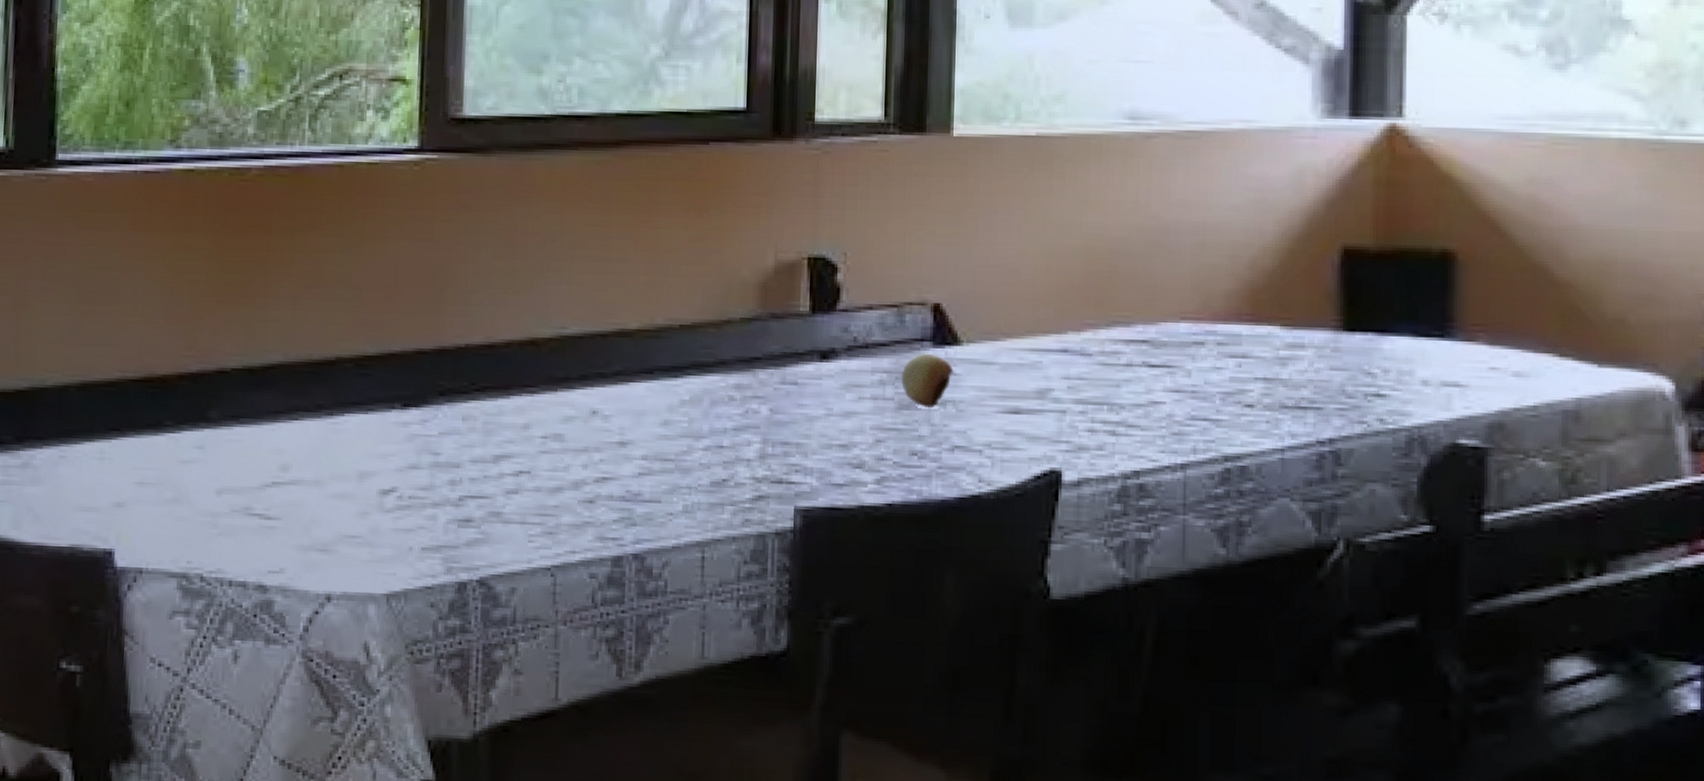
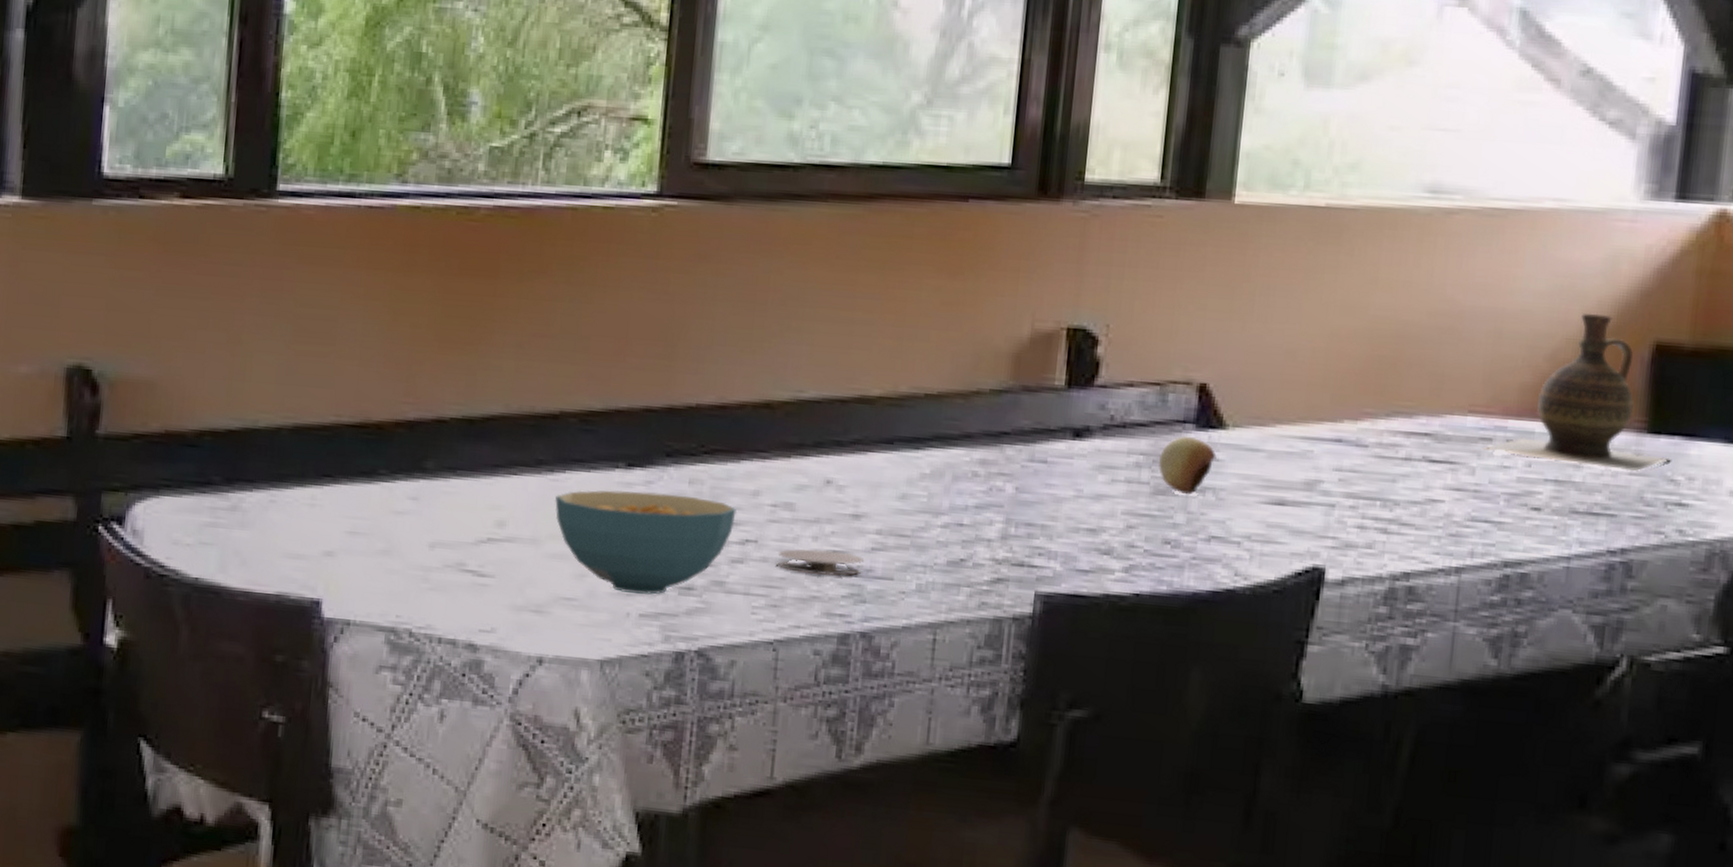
cereal bowl: none [335,430,509,529] -> present [554,490,736,595]
coaster: none [550,477,632,502] -> present [777,548,864,577]
ceramic jug: none [1195,223,1367,366] -> present [1482,312,1671,471]

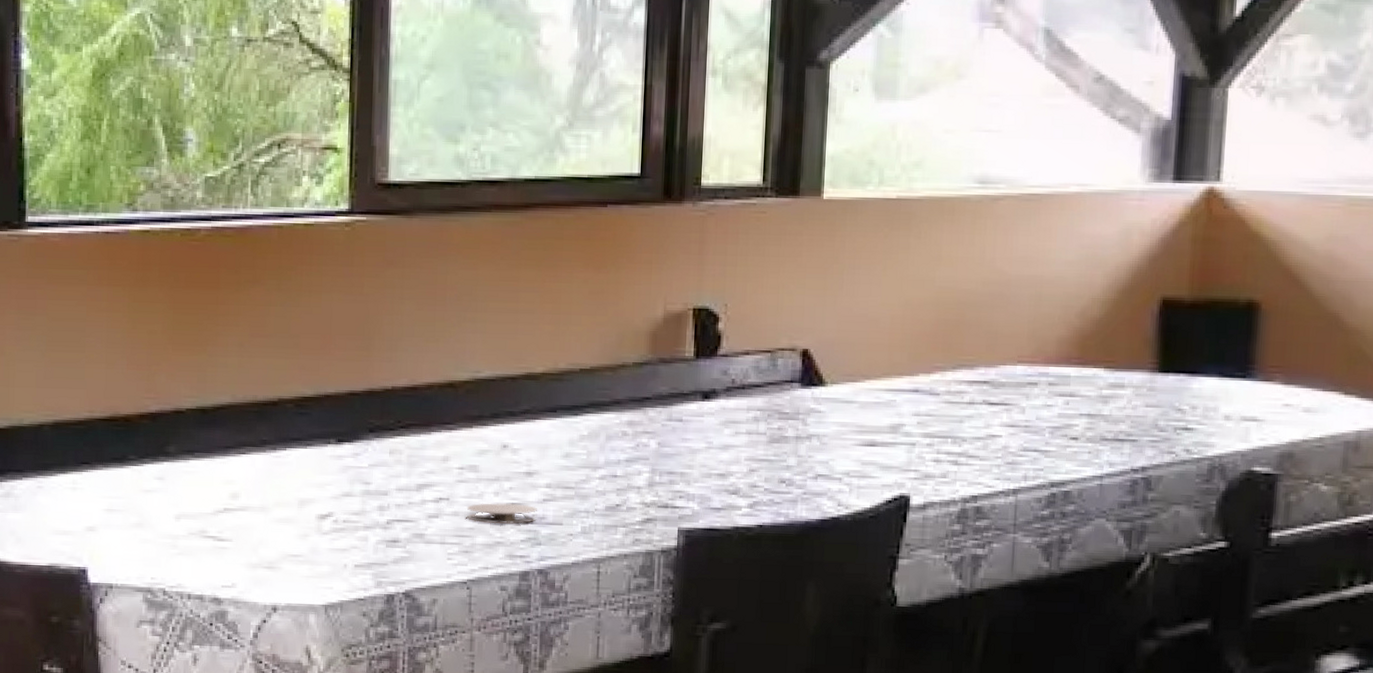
cereal bowl: present [554,490,736,595] -> none [278,462,430,548]
fruit: present [1158,436,1217,495] -> none [772,393,819,442]
ceramic jug: present [1482,312,1671,471] -> none [1029,276,1178,403]

